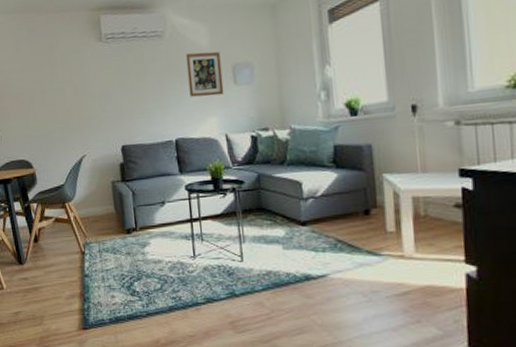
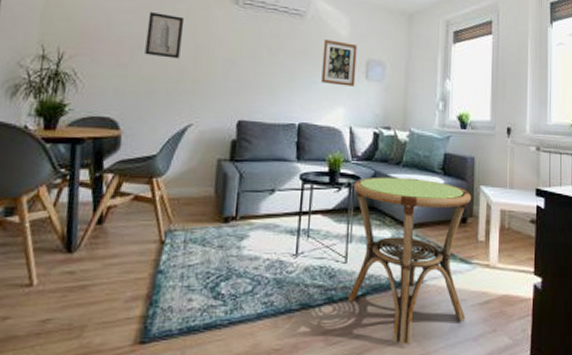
wall art: none [33,64,64,104] -> present [145,12,185,59]
side table: none [237,175,380,335] -> present [347,177,472,346]

